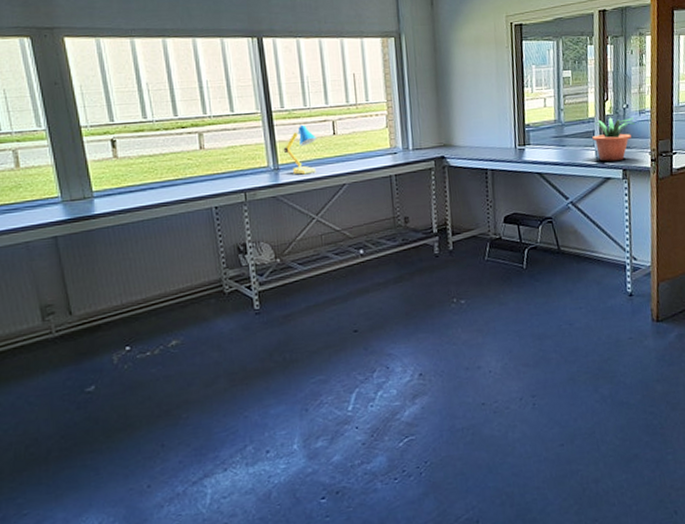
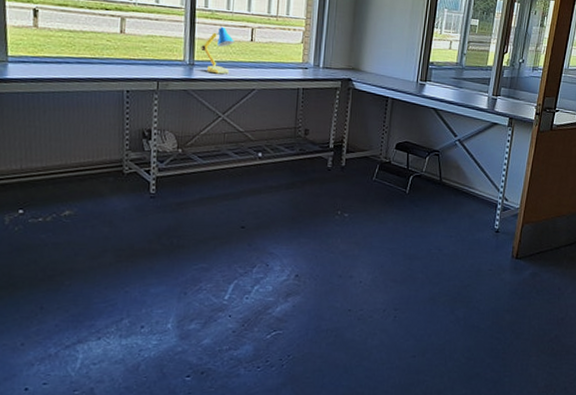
potted plant: present [592,117,636,162] -> none [487,68,528,109]

